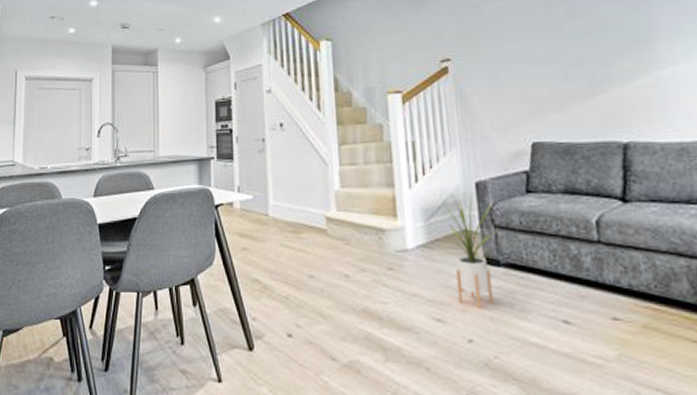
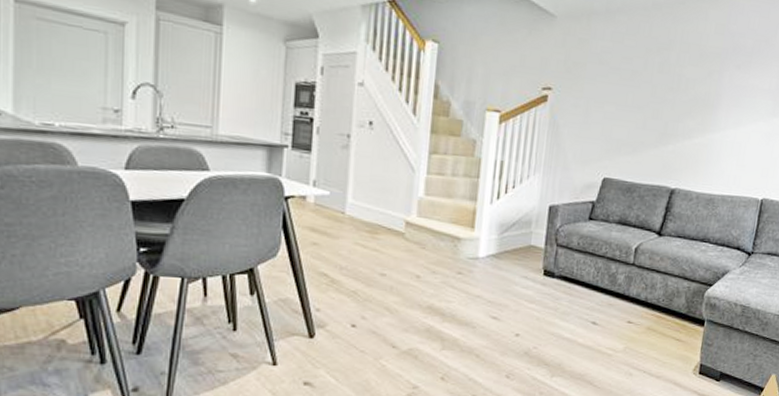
house plant: present [443,193,499,308] -> none [514,214,560,310]

